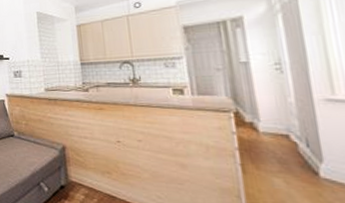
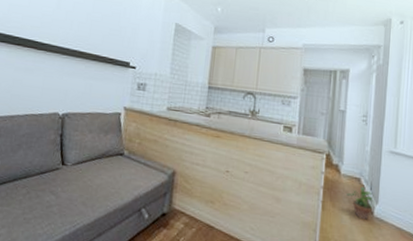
potted plant: none [273,145,317,182] -> present [346,187,375,220]

